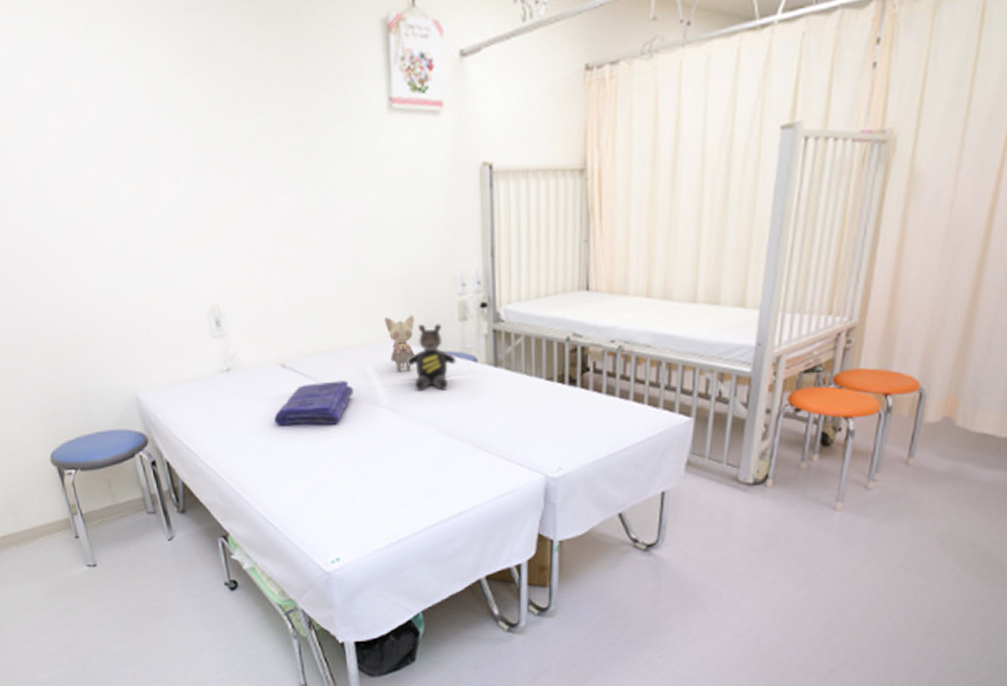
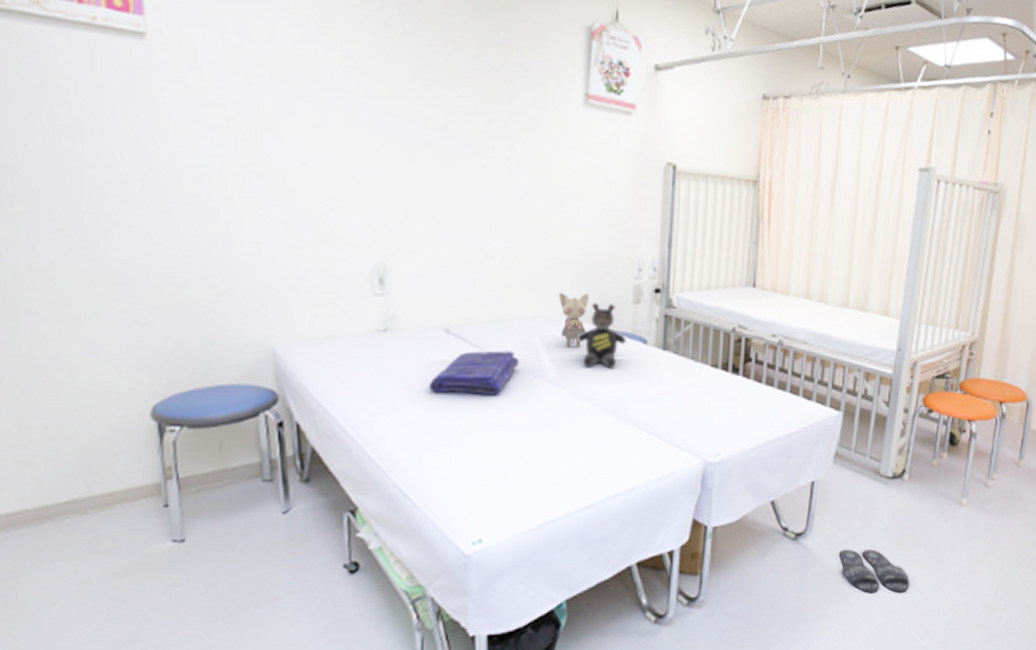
slippers: none [695,558,775,602] -> present [839,549,909,593]

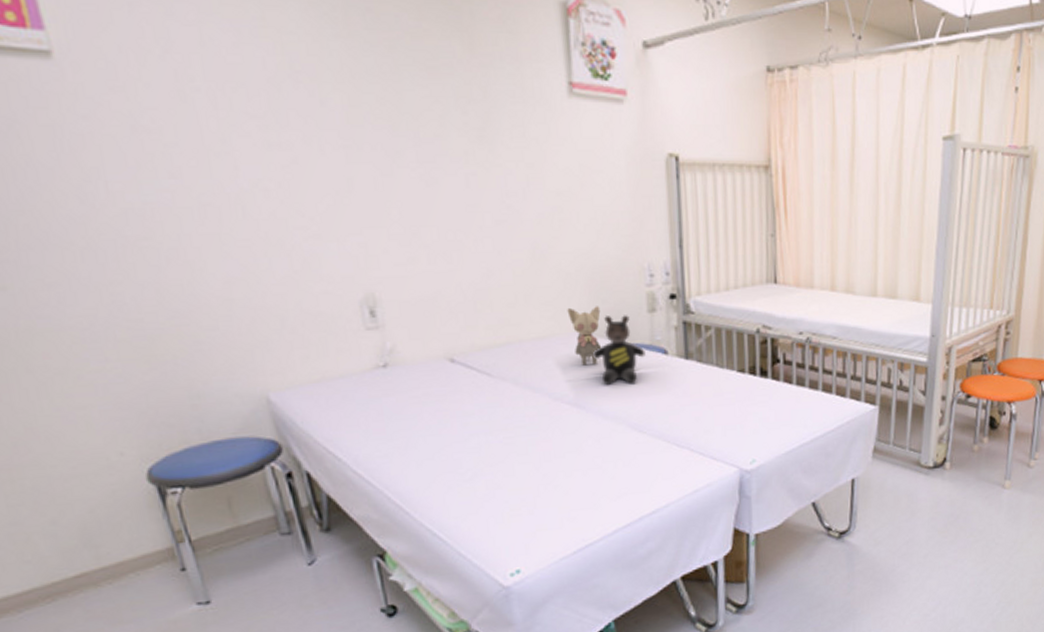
towel: present [429,350,519,395] -> none [441,375,534,428]
slippers: present [839,549,909,593] -> none [885,540,957,583]

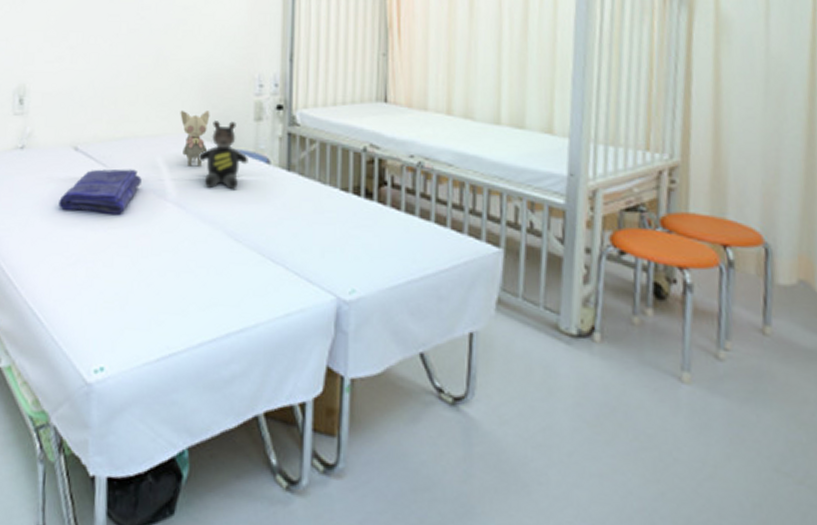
towel: none [441,375,534,428] -> present [59,169,142,214]

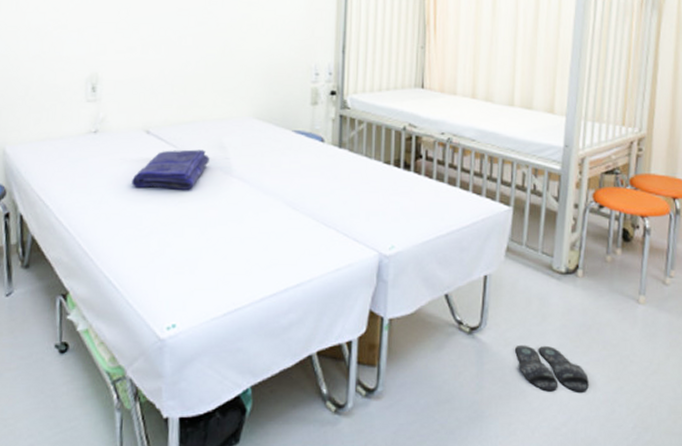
stuffed animal: present [180,110,210,167] -> none [244,96,272,146]
toy bear: present [198,121,248,189] -> none [260,105,305,165]
slippers: none [513,424,617,495] -> present [515,344,589,392]

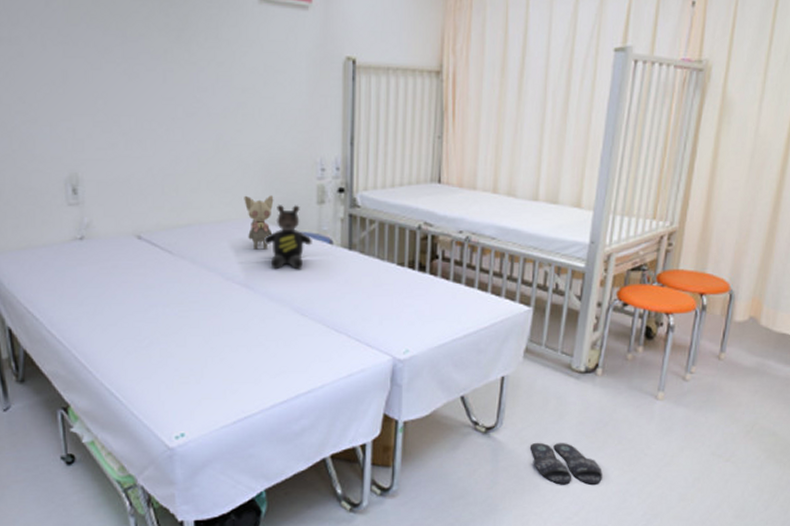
towel: present [132,149,209,190] -> none [126,255,209,298]
stuffed animal: none [244,96,272,146] -> present [244,195,274,250]
toy bear: none [260,105,305,165] -> present [263,205,312,269]

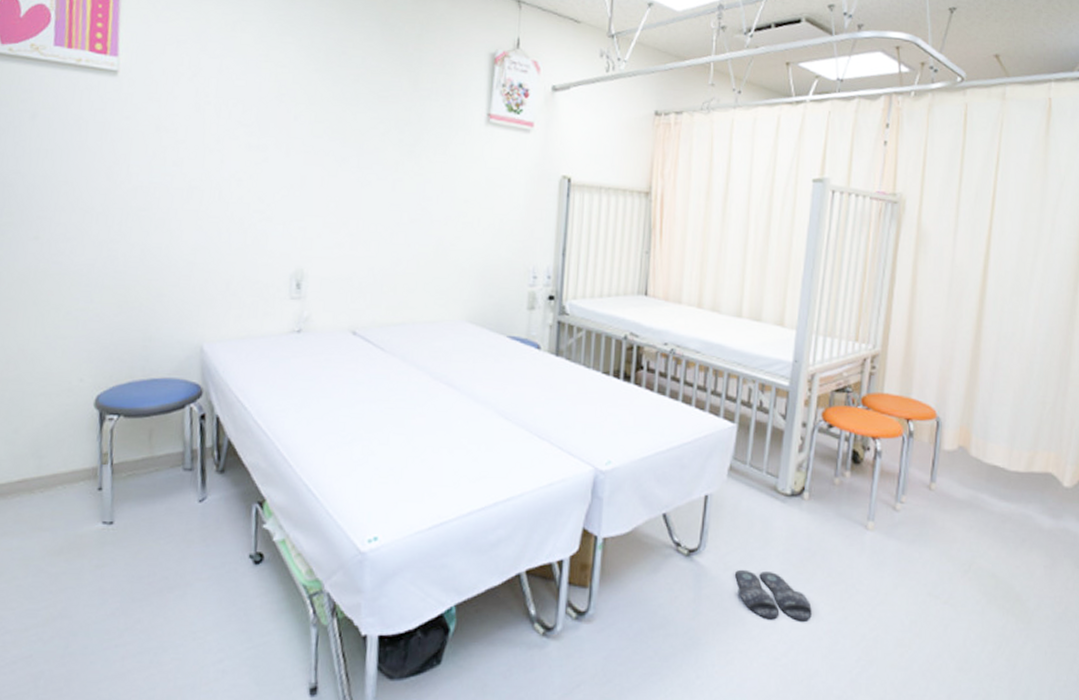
stuffed animal: present [244,195,274,250] -> none [457,298,487,352]
toy bear: present [263,205,312,269] -> none [473,309,521,372]

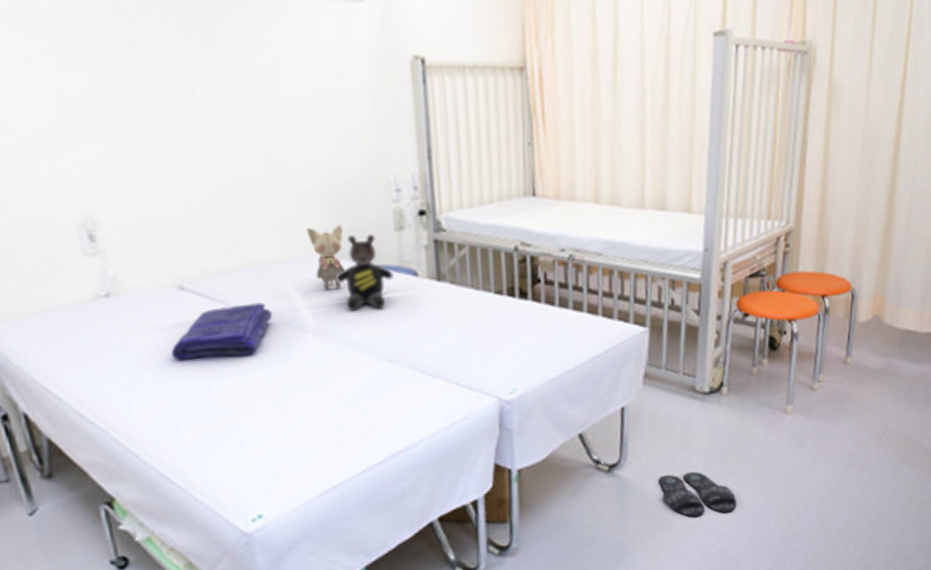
towel: none [336,352,419,396] -> present [171,302,272,361]
stuffed animal: none [457,298,487,352] -> present [306,225,346,291]
toy bear: none [473,309,521,372] -> present [335,234,394,311]

